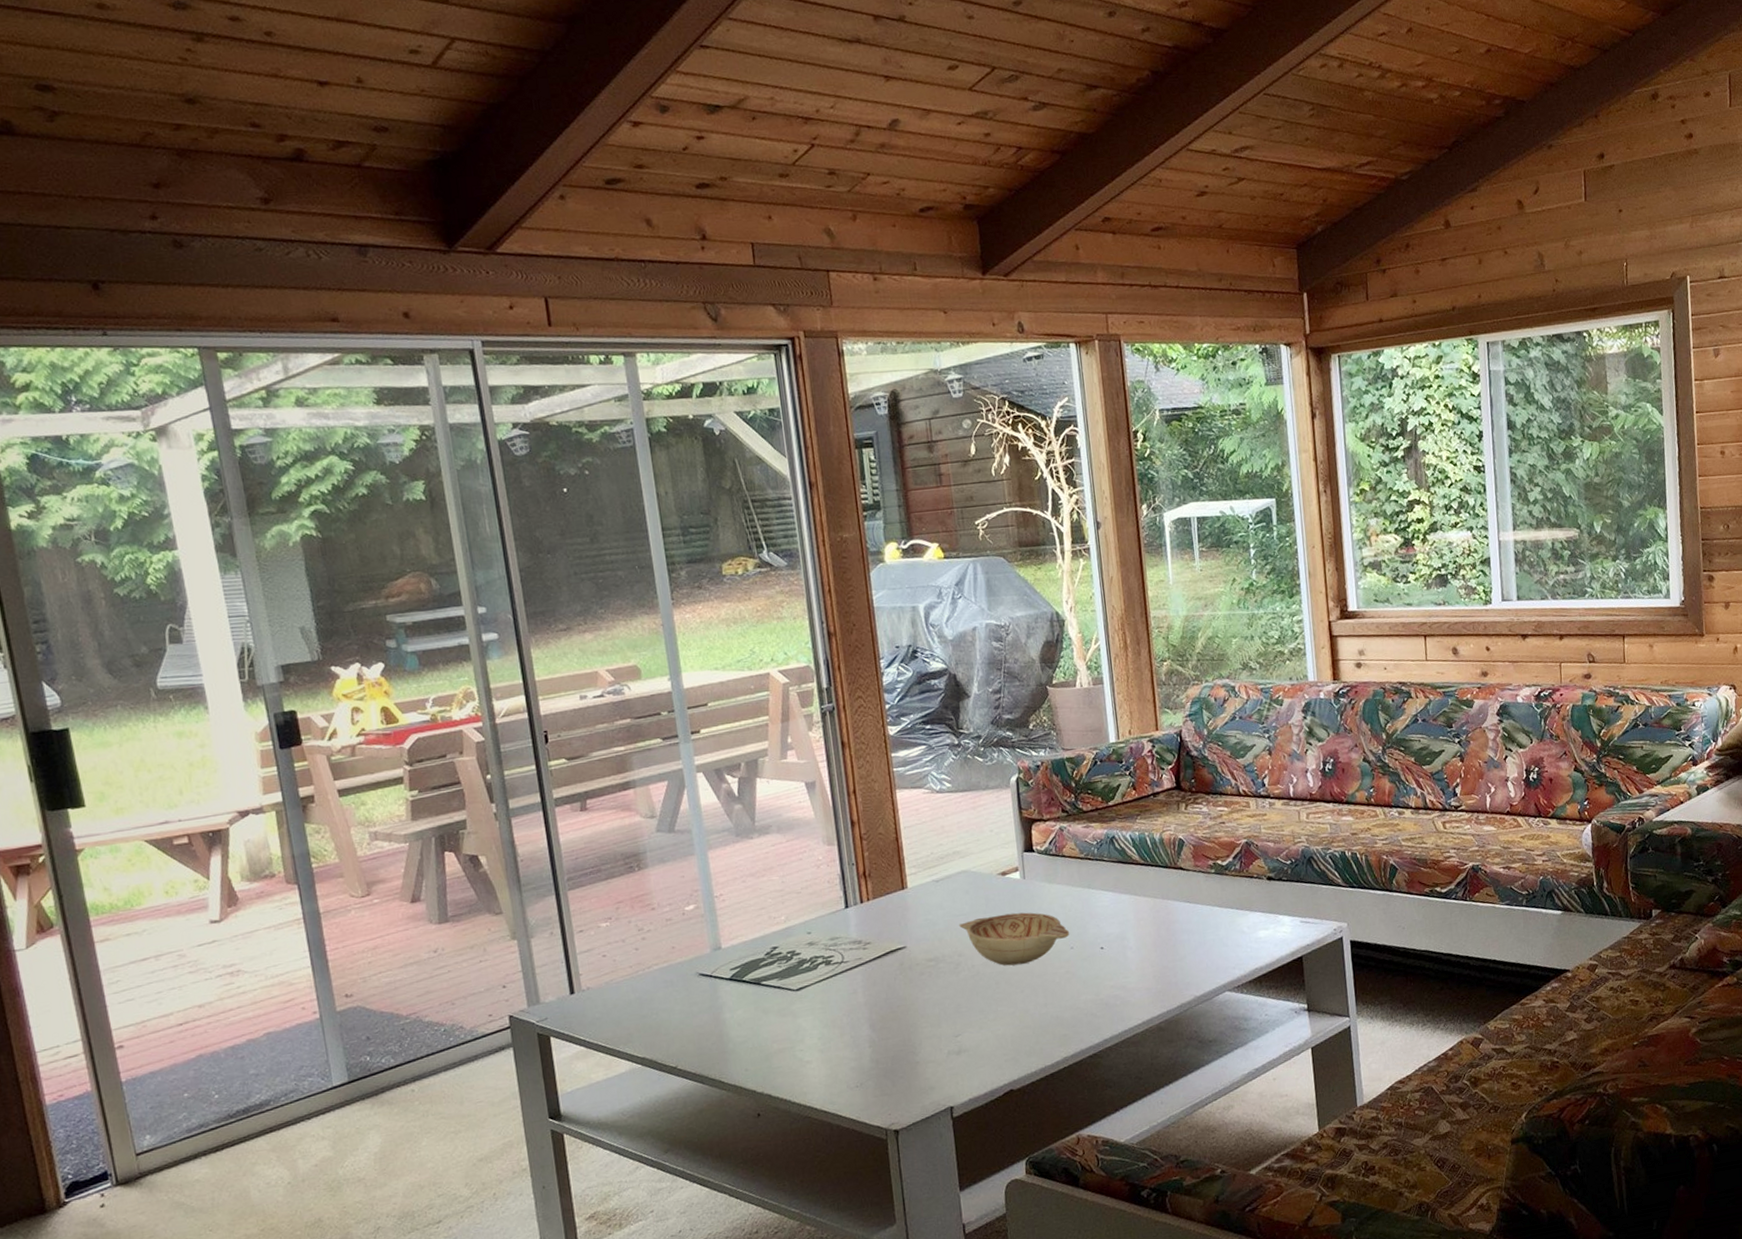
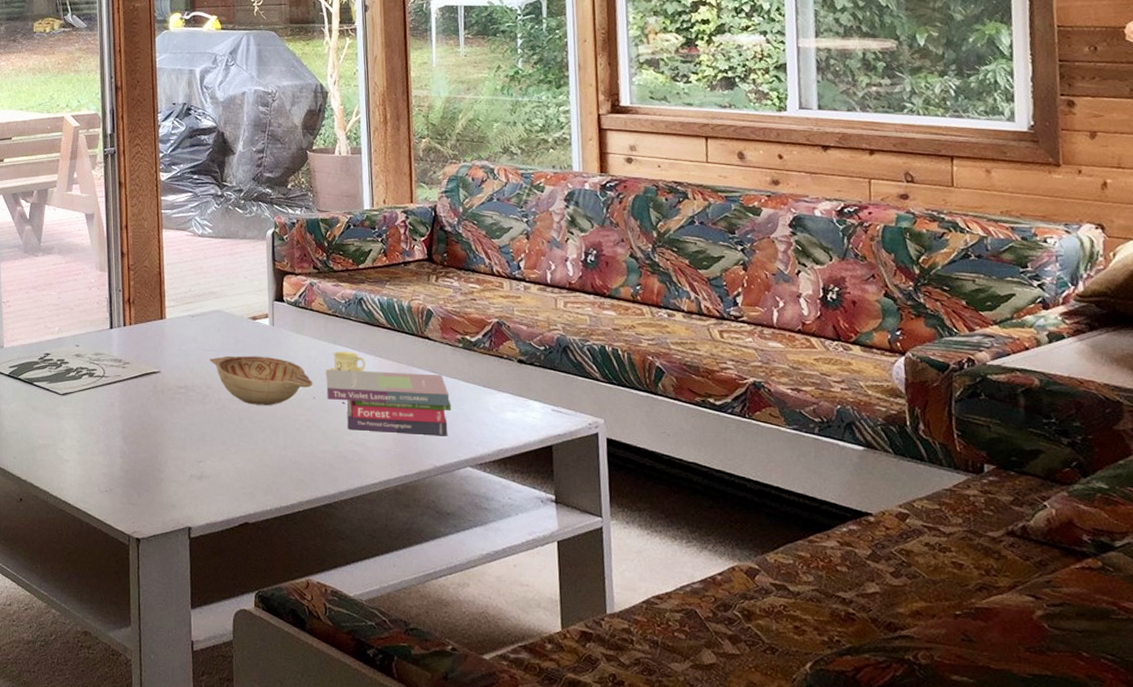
cup and saucer: none [1080,893,1122,921] -> present [324,351,366,374]
books: none [1081,904,1208,974] -> present [325,369,452,436]

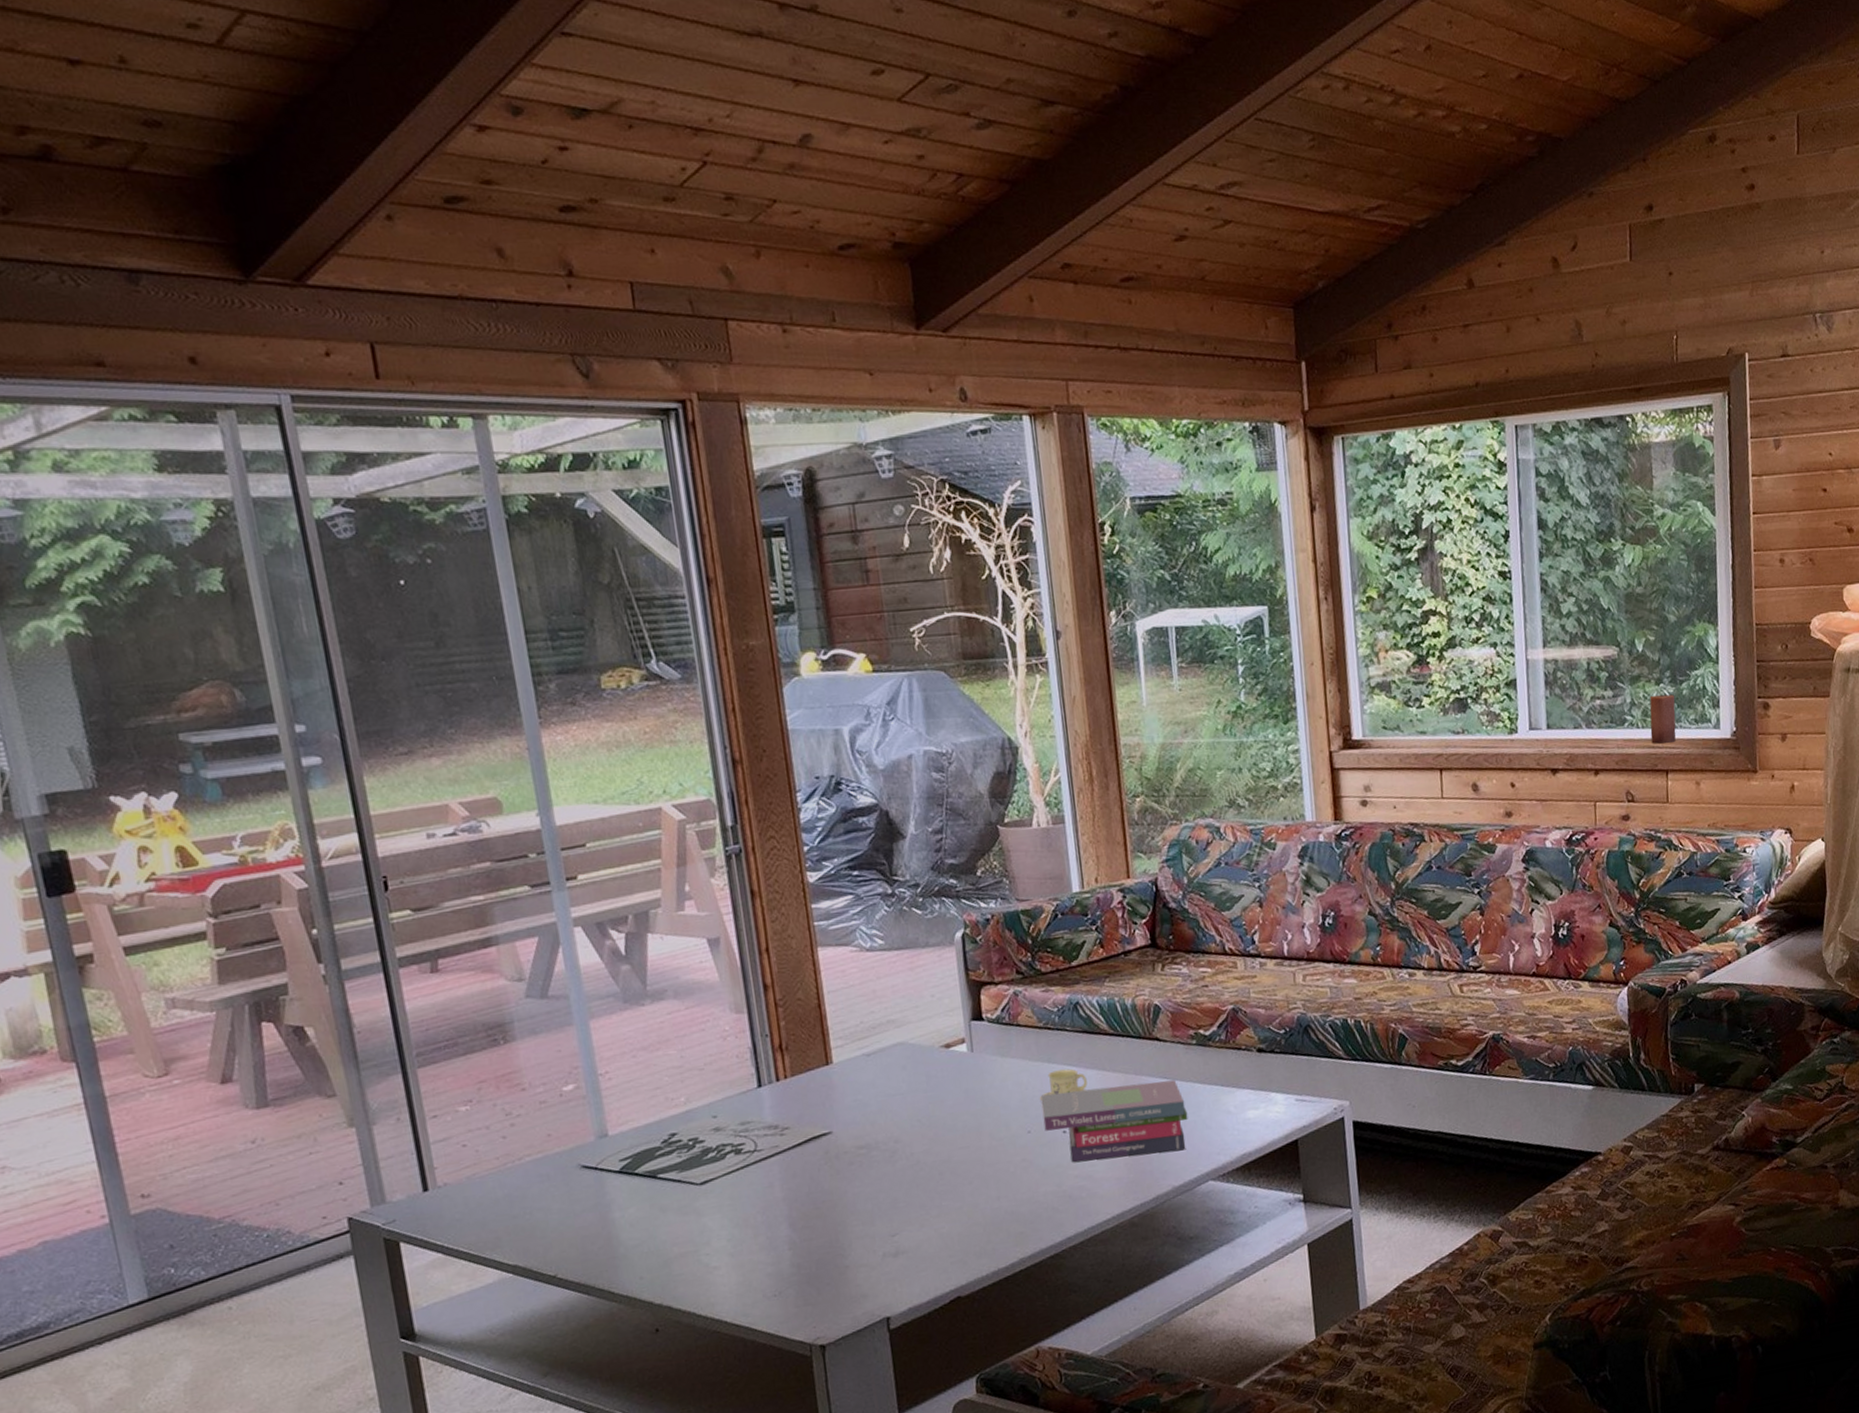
decorative bowl: present [209,355,313,405] -> none [895,1091,1027,1154]
candle: none [932,86,963,132] -> present [1650,694,1676,745]

